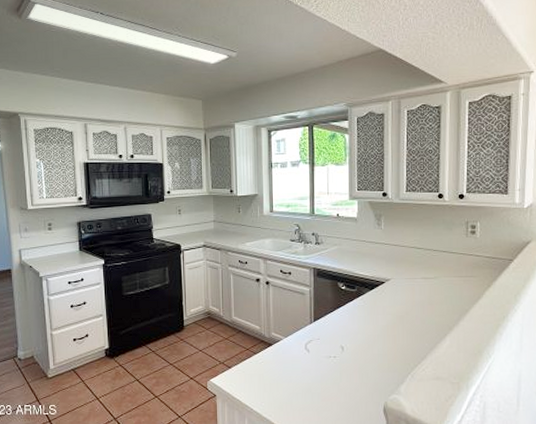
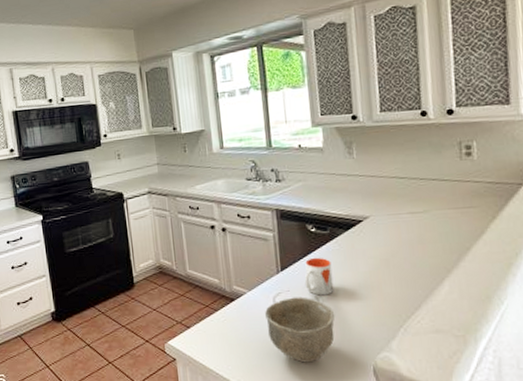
bowl: none [297,345,356,402] -> present [265,297,335,363]
mug: none [333,311,357,344] -> present [304,257,334,296]

